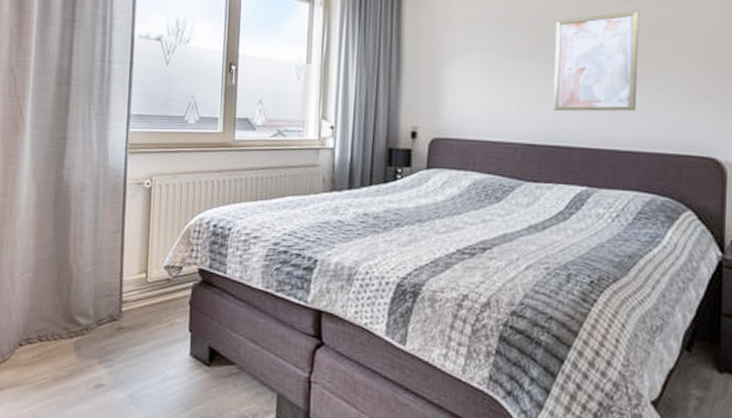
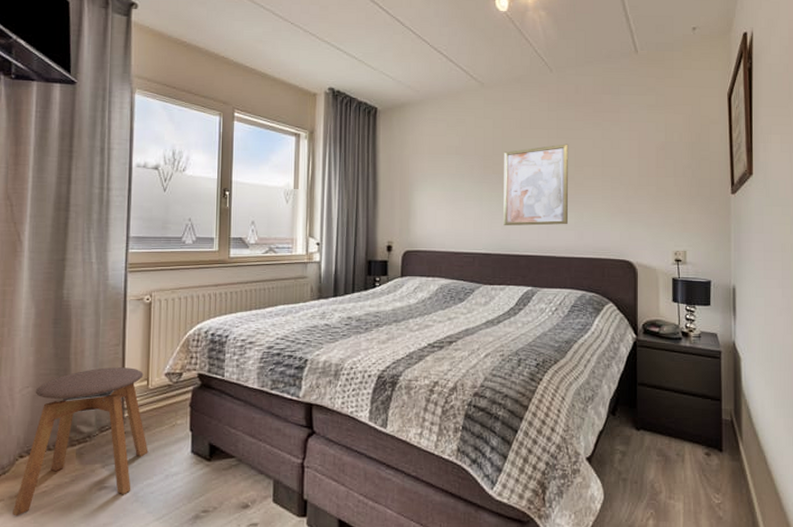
stool: none [12,256,146,408] -> present [13,367,148,516]

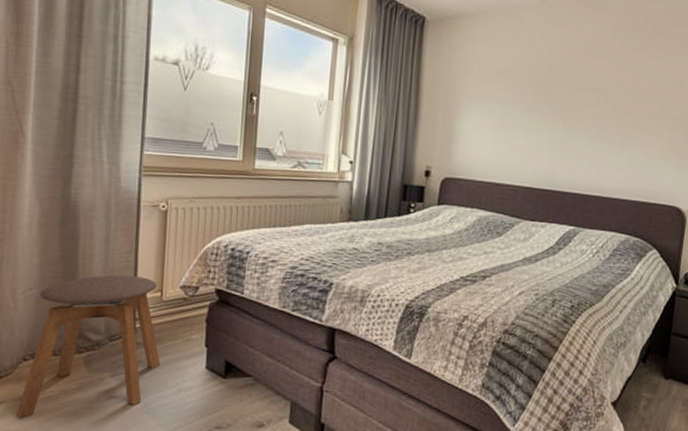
wall art: present [503,144,569,226] -> none [551,76,630,164]

